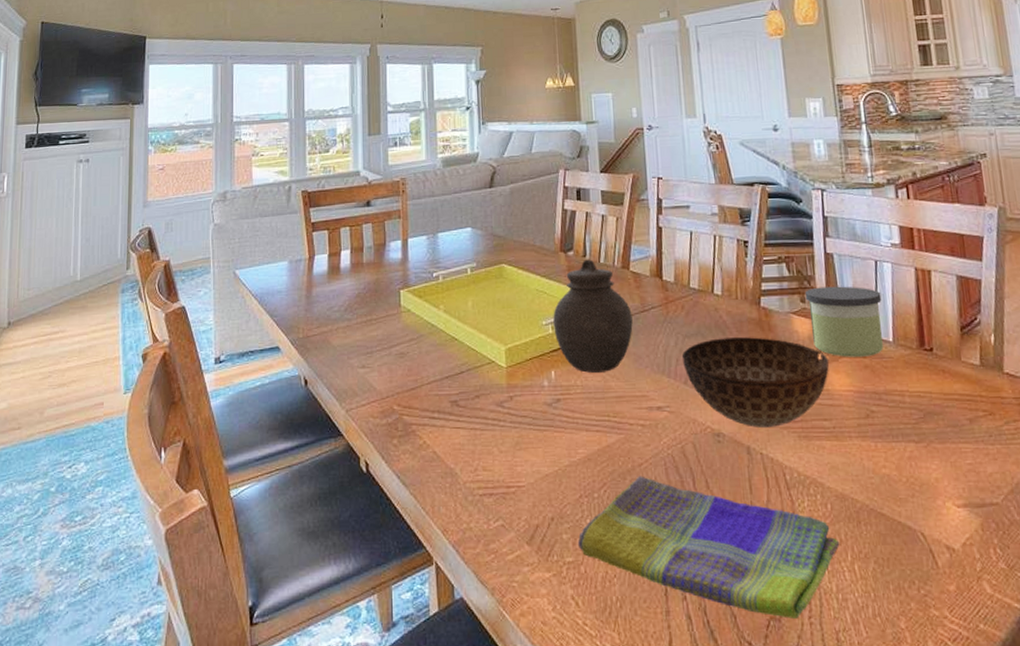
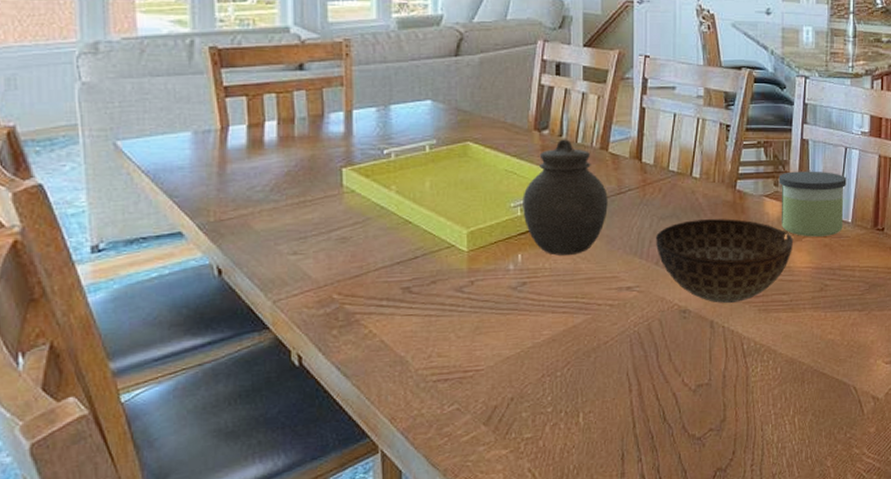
dish towel: present [577,476,840,619] -> none [537,353,785,468]

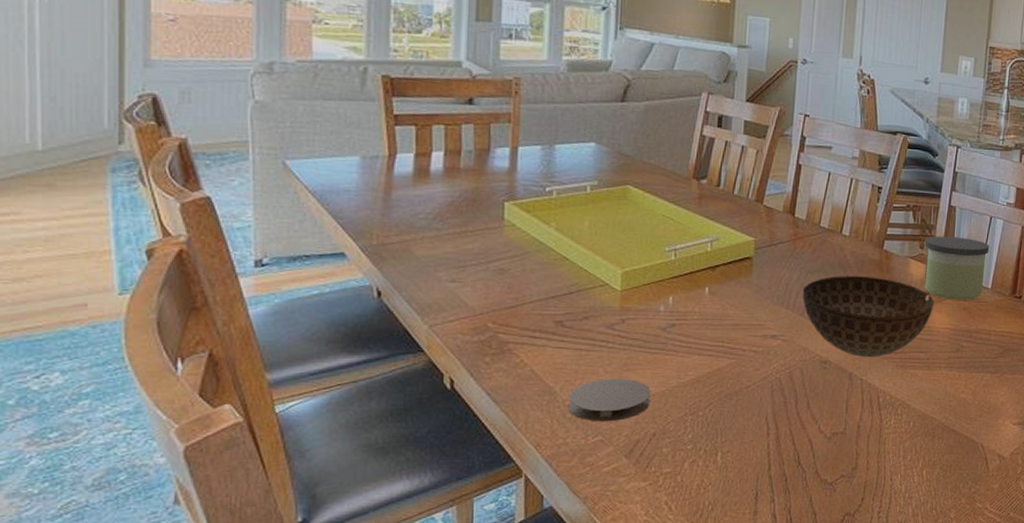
coaster: none [421,342,506,390] -> present [568,378,651,422]
jar: present [523,139,608,256] -> none [676,189,760,301]

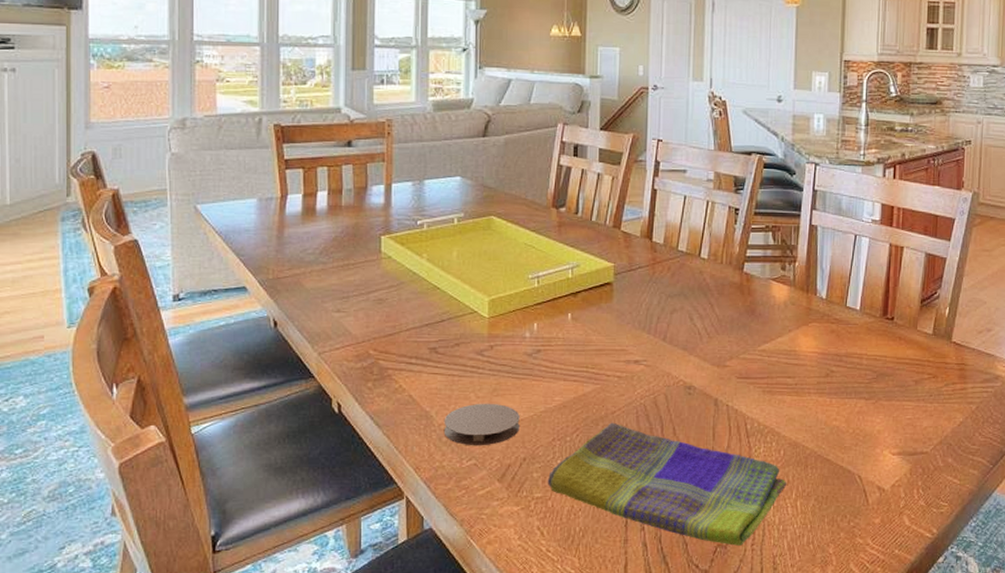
dish towel: none [677,396,915,514] -> present [547,422,787,546]
bowl: present [802,276,935,357] -> none [663,299,800,382]
candle: present [924,236,990,300] -> none [786,256,856,322]

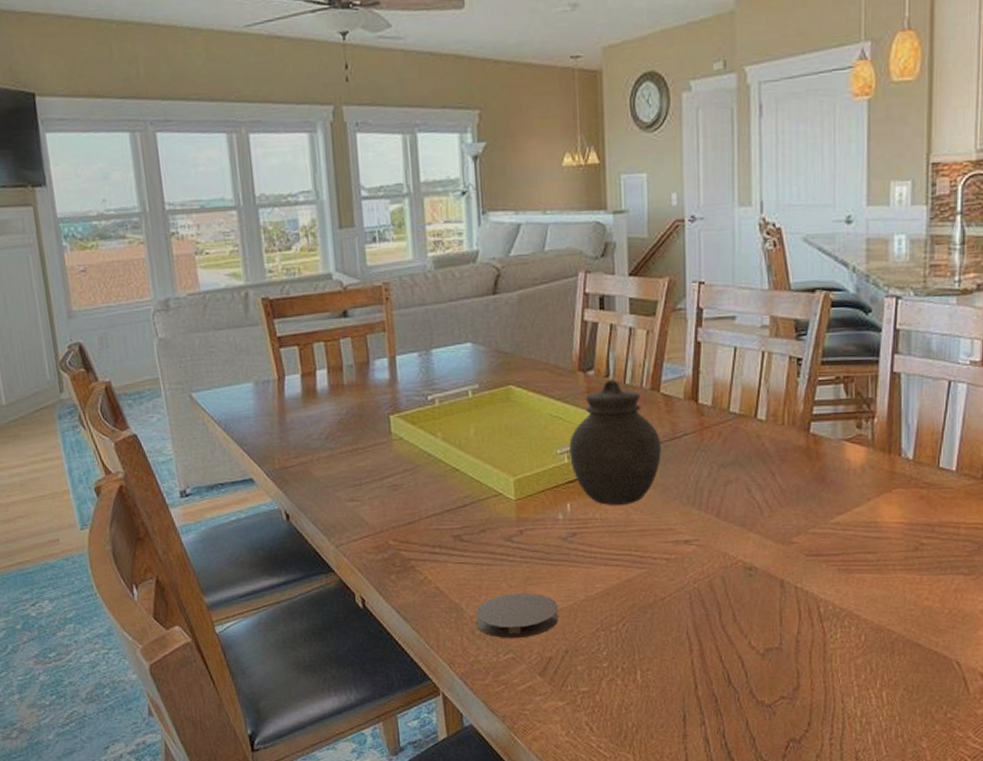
jar: none [539,217,619,326] -> present [569,380,661,505]
dish towel: present [547,422,787,546] -> none [593,609,870,740]

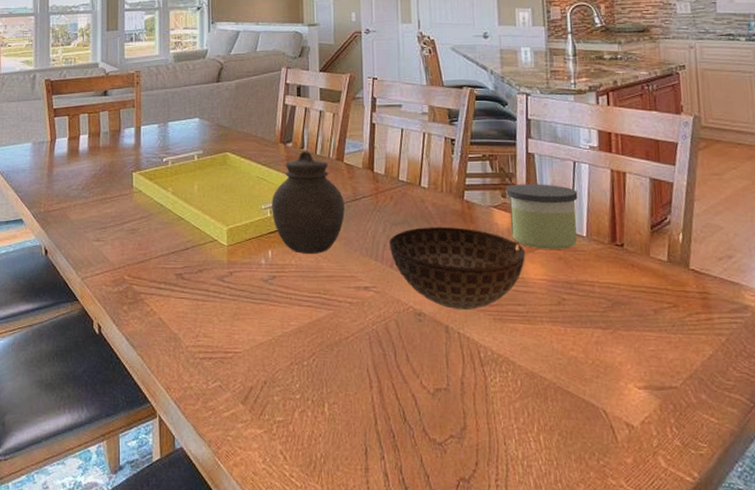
coaster: present [475,592,559,639] -> none [190,326,259,369]
bowl: none [715,466,881,561] -> present [388,227,526,309]
candle: none [862,409,950,488] -> present [506,184,578,249]

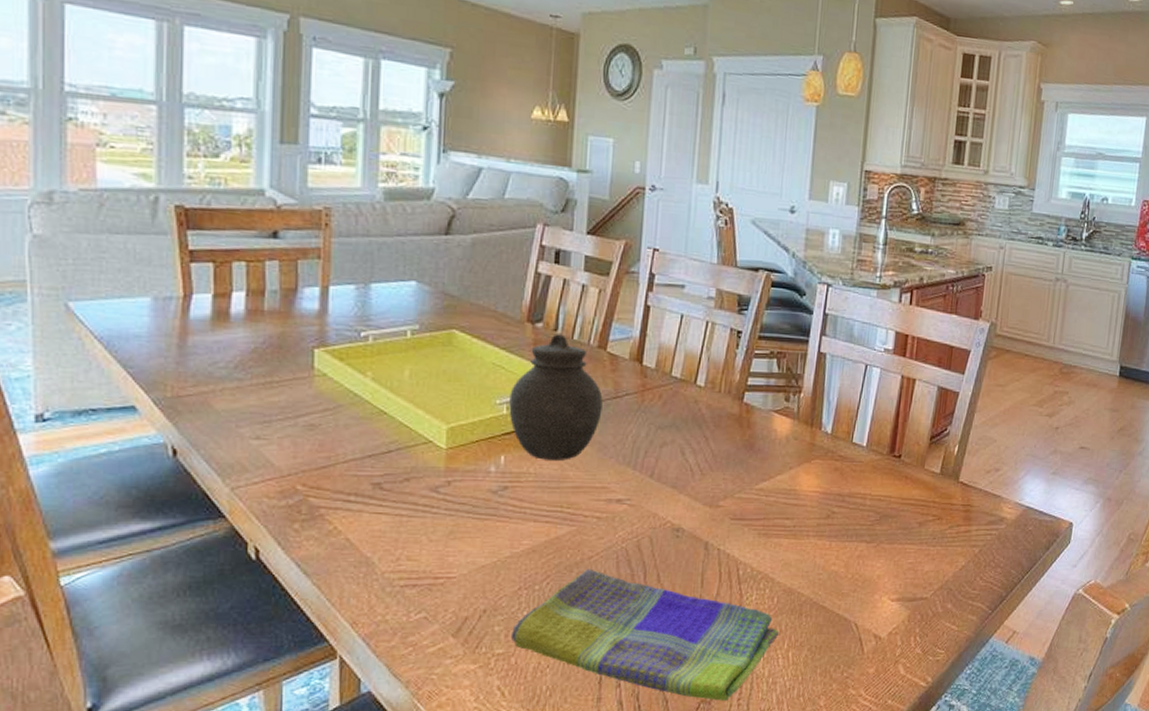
dish towel: none [287,348,528,481] -> present [510,568,780,701]
bowl: present [388,227,526,309] -> none [651,432,802,524]
candle: present [506,184,578,249] -> none [790,386,865,460]

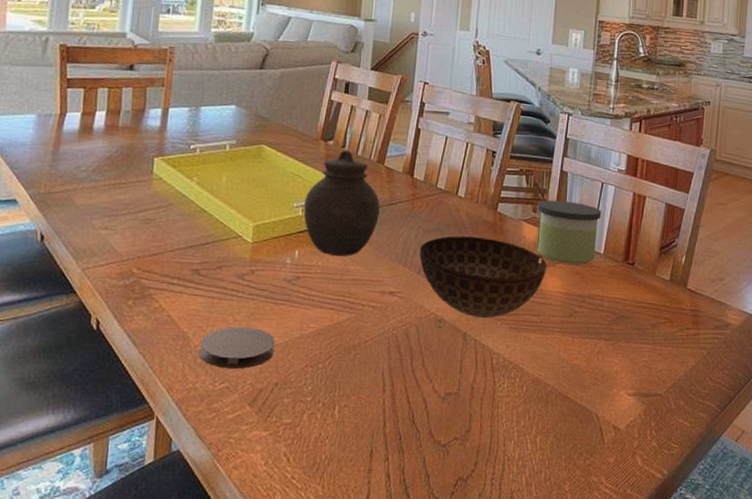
coaster: none [388,547,481,597] -> present [199,326,275,370]
dish towel: present [510,568,780,701] -> none [297,351,528,480]
bowl: none [651,432,802,524] -> present [419,236,548,318]
candle: none [790,386,865,460] -> present [537,200,601,265]

